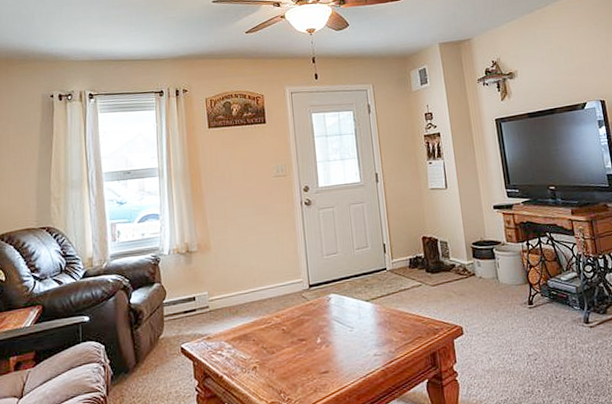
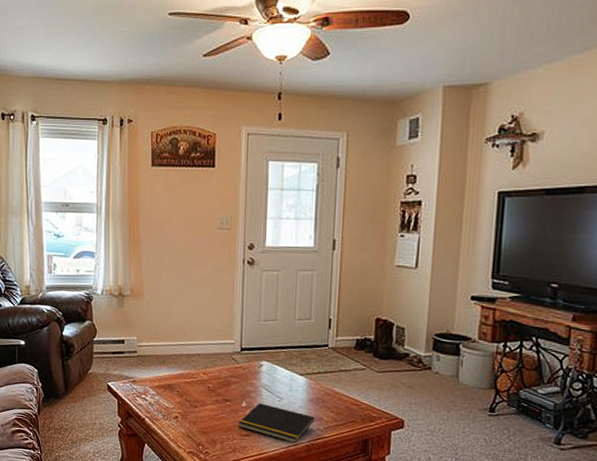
notepad: none [315,336,386,371] -> present [238,403,315,444]

